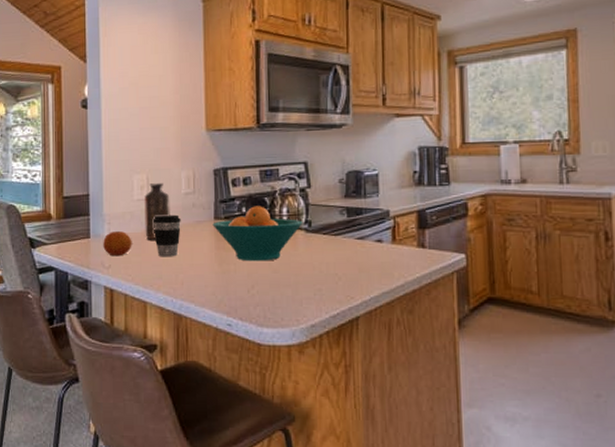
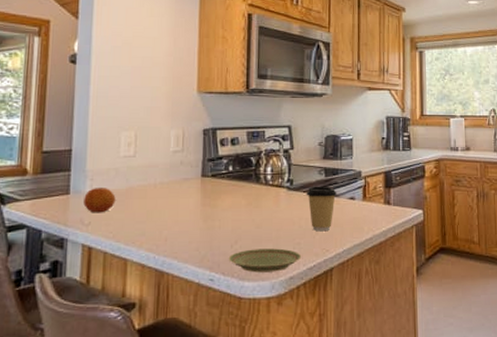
bottle: present [144,183,170,240] -> none [130,141,158,197]
coffee cup: present [152,214,181,257] -> none [138,172,168,214]
fruit bowl: present [212,206,303,262] -> none [199,165,286,218]
plate: none [245,294,324,319] -> present [228,248,302,273]
coffee cup: none [326,227,361,277] -> present [306,186,337,232]

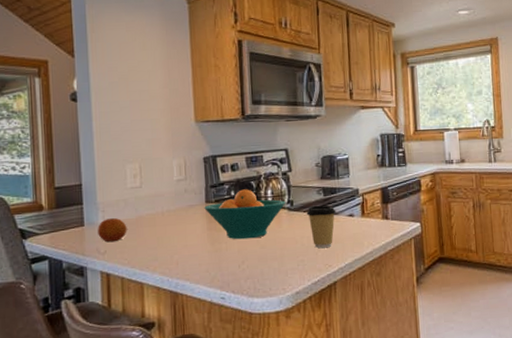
fruit bowl: none [199,165,286,218] -> present [204,189,286,240]
plate: present [228,248,302,273] -> none [237,266,306,290]

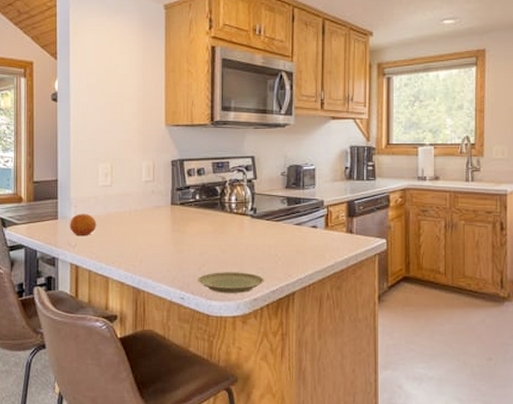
fruit bowl: present [204,189,286,240] -> none [169,194,249,243]
plate: none [237,266,306,290] -> present [197,272,265,294]
coffee cup: present [306,205,336,249] -> none [269,214,299,258]

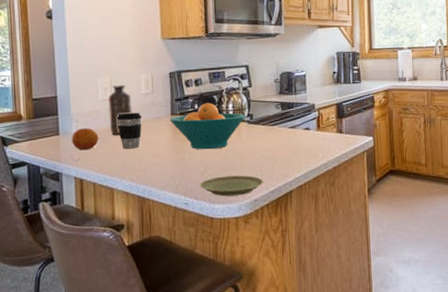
bottle: none [108,171,132,222] -> present [108,85,132,135]
coffee cup: none [115,200,141,238] -> present [116,112,142,149]
fruit bowl: none [169,194,249,243] -> present [169,103,246,150]

